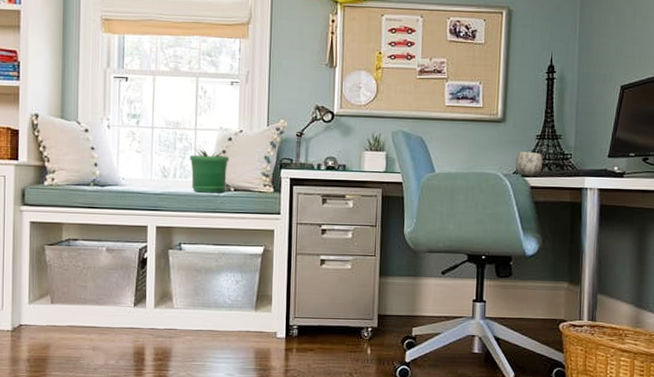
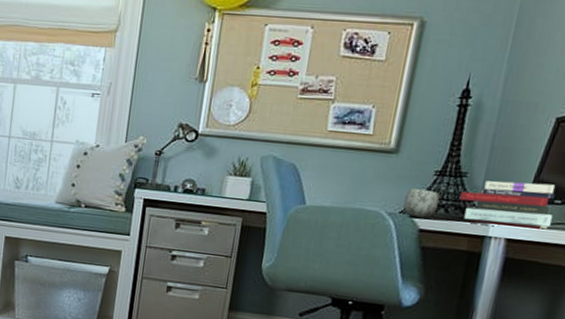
planter: present [189,147,232,193] -> none [42,160,86,209]
books: none [559,140,630,180] -> present [460,181,556,231]

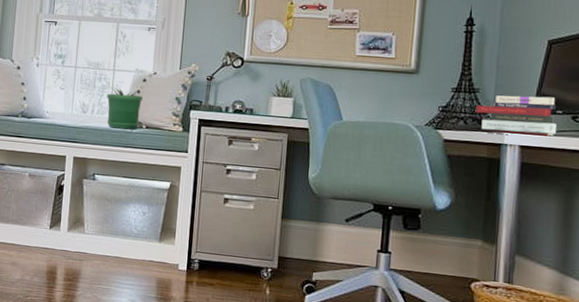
planter: none [42,160,86,209] -> present [107,86,146,130]
mug: present [403,188,439,218] -> none [427,104,458,129]

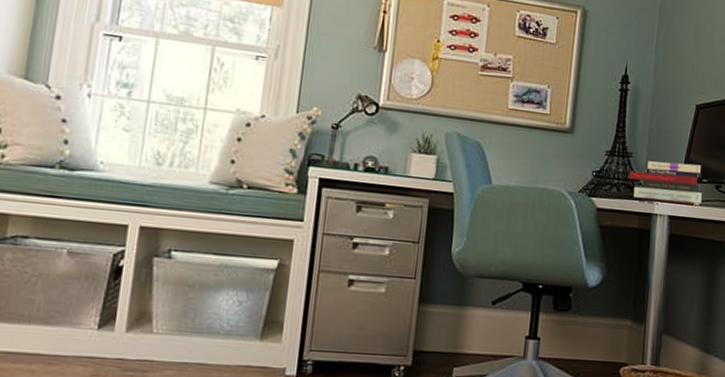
planter: present [107,86,146,130] -> none [192,131,249,190]

